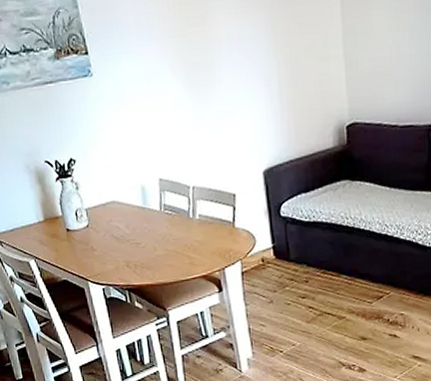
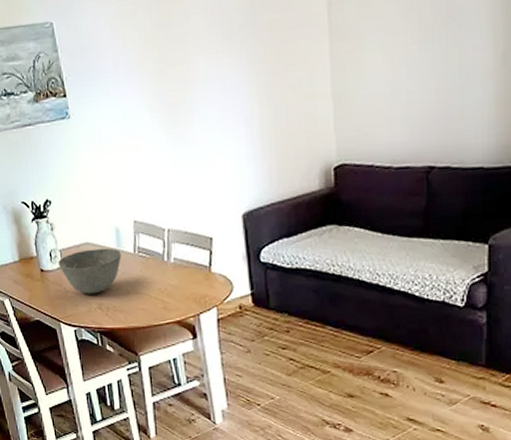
bowl: none [84,206,148,252] -> present [58,248,121,294]

